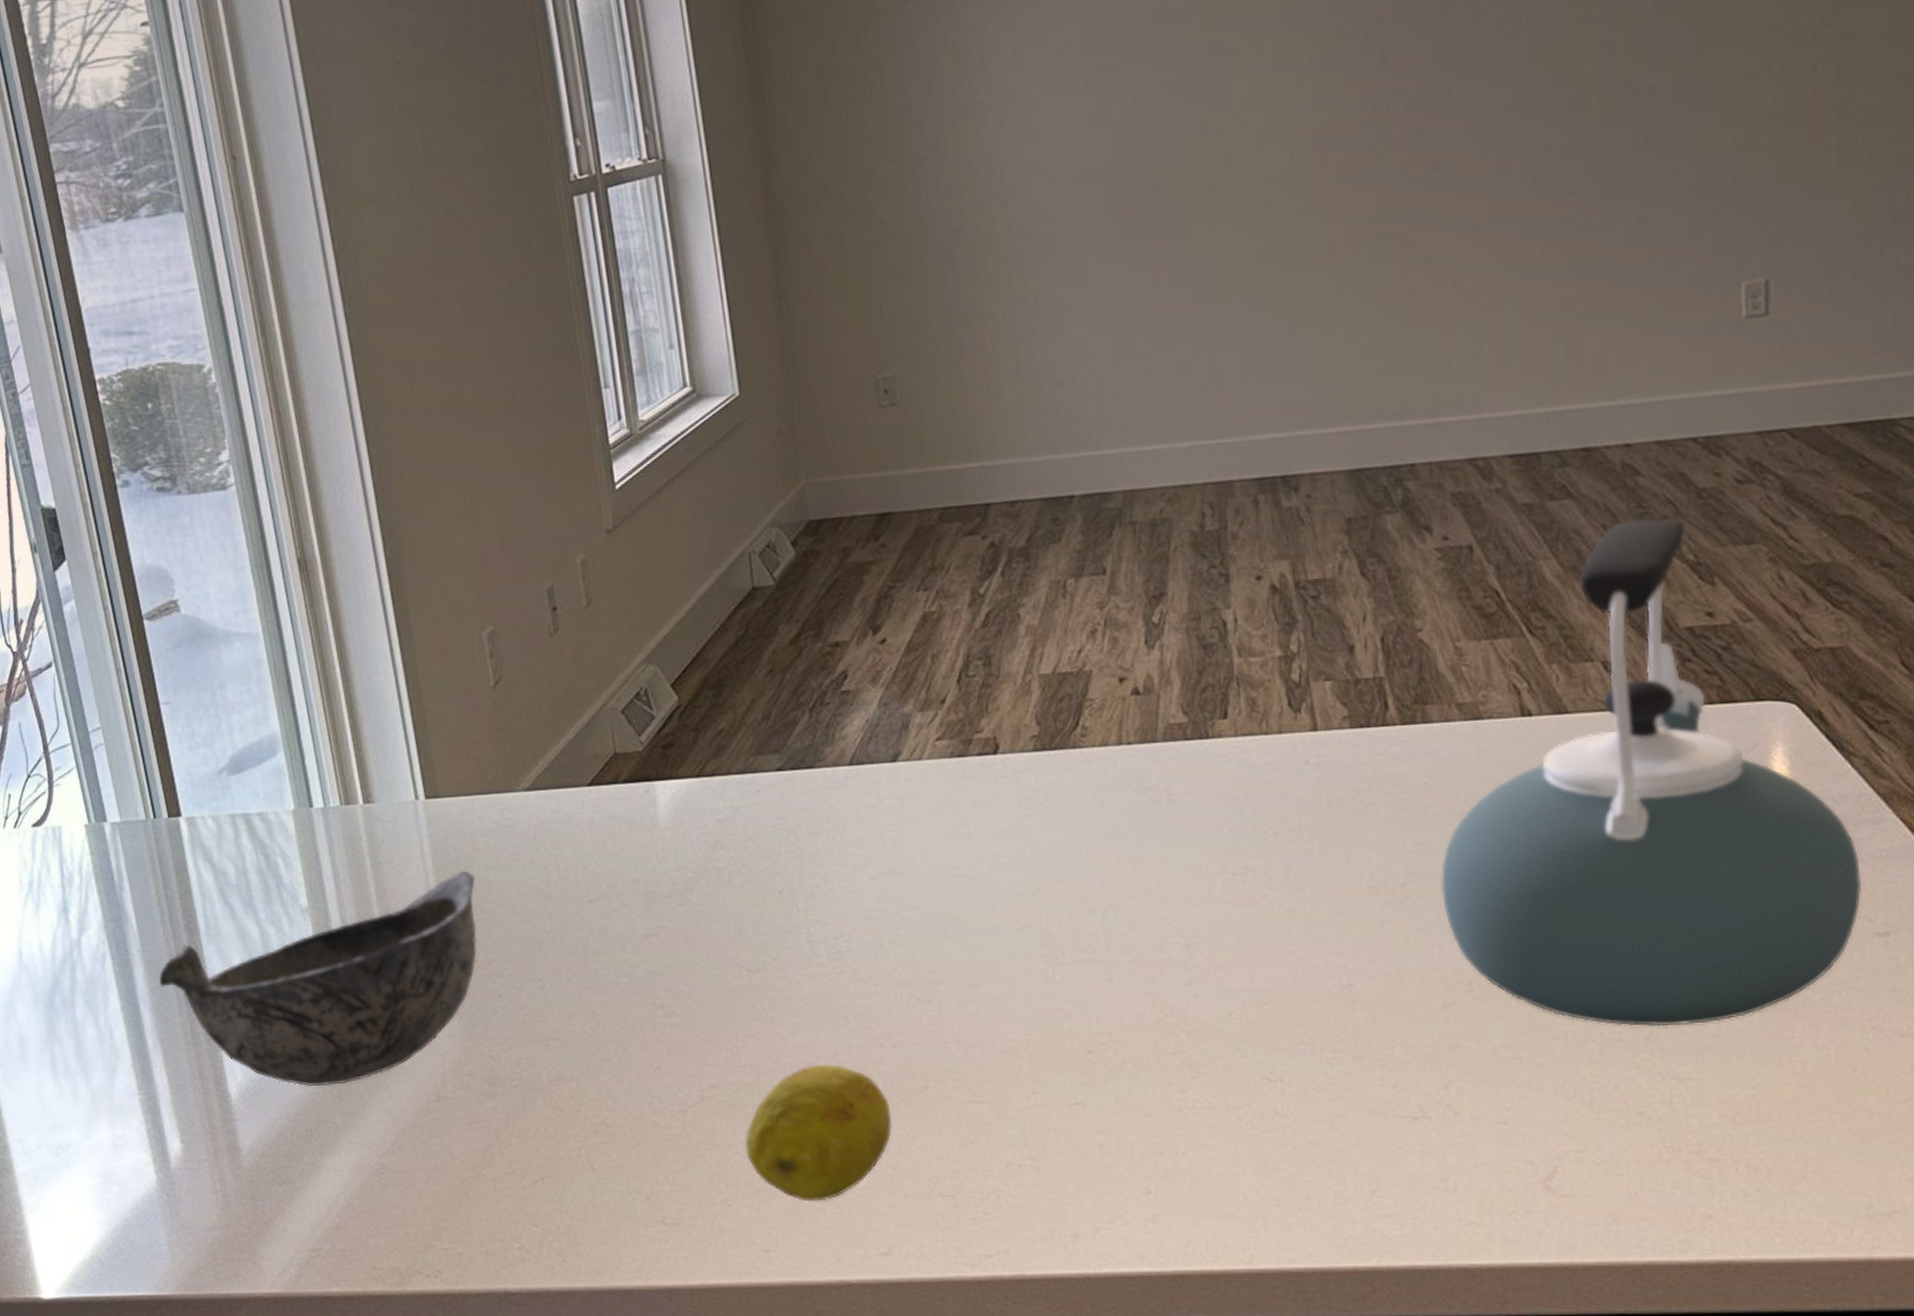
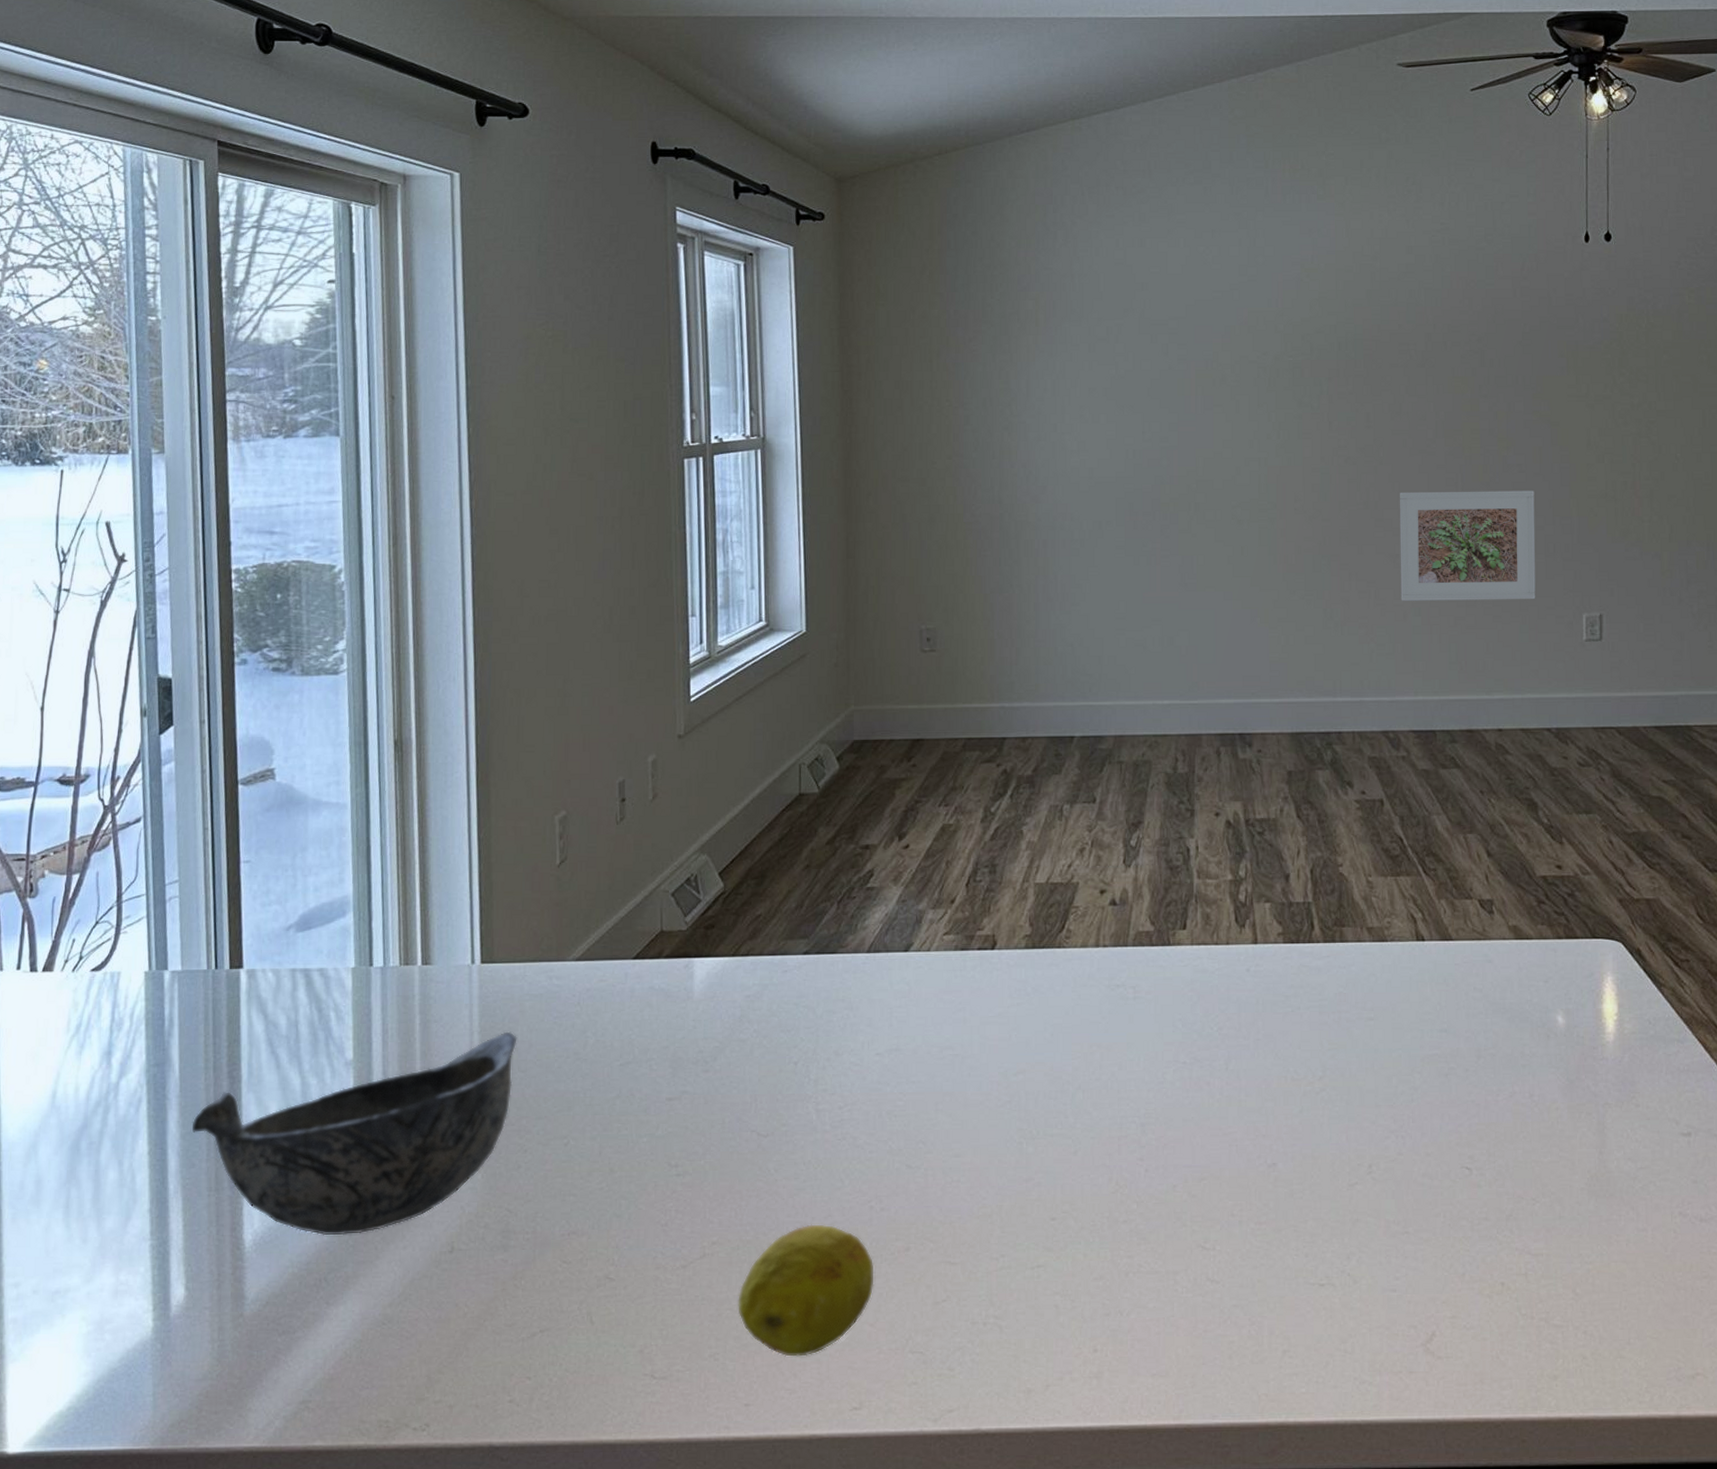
kettle: present [1440,518,1862,1027] -> none [1349,788,1671,1208]
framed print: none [1481,120,1675,288] -> present [1399,490,1536,601]

